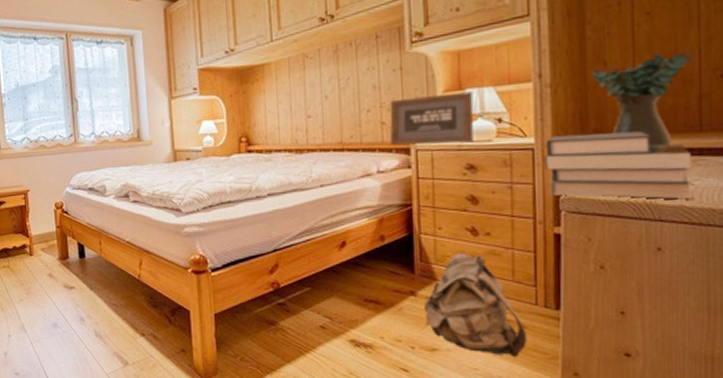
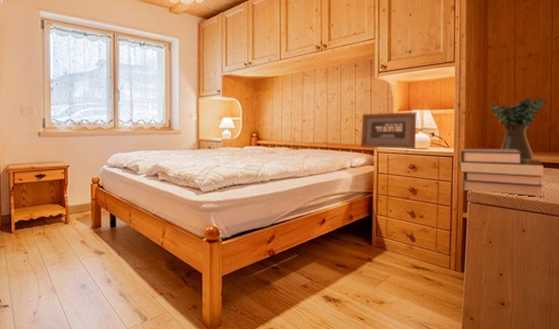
backpack: present [423,252,527,358] -> none [376,230,443,308]

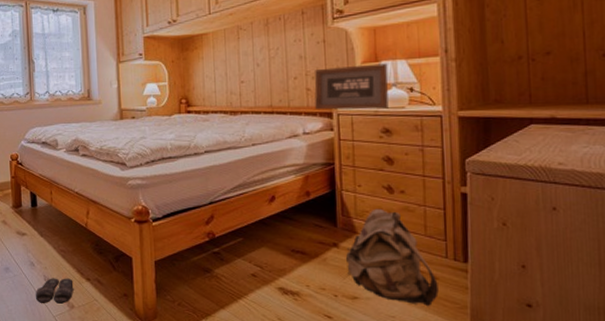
slippers: none [111,293,147,317] -> present [36,278,74,304]
backpack: none [376,230,443,308] -> present [345,208,439,307]
books: present [459,148,544,197] -> none [450,102,583,164]
vase: present [490,95,548,160] -> none [490,31,580,117]

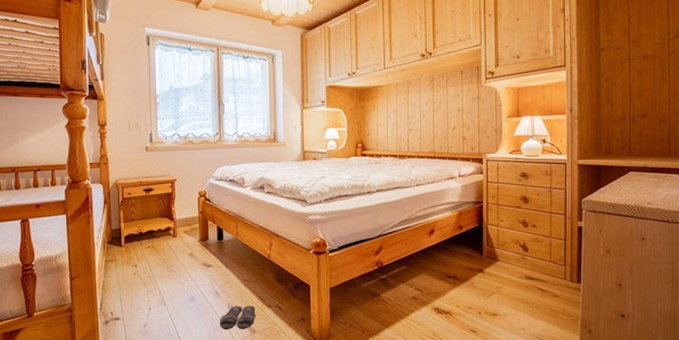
picture frame: present [314,63,389,110] -> none [469,118,527,157]
backpack: present [345,208,439,307] -> none [488,239,558,320]

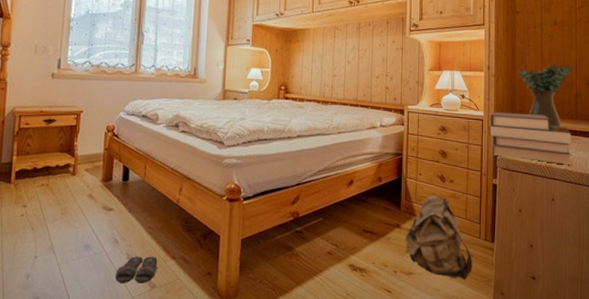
backpack: none [488,239,558,320] -> present [405,194,473,281]
books: none [572,154,664,204] -> present [488,112,572,165]
vase: none [604,98,666,166] -> present [518,62,574,127]

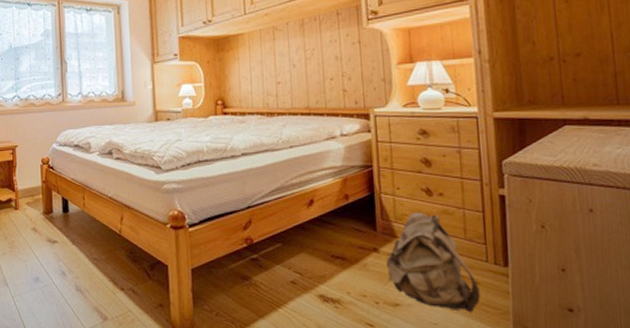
slippers: present [116,256,157,283] -> none [67,288,107,315]
books: present [488,112,572,165] -> none [486,103,617,165]
vase: present [518,62,574,127] -> none [522,33,609,118]

